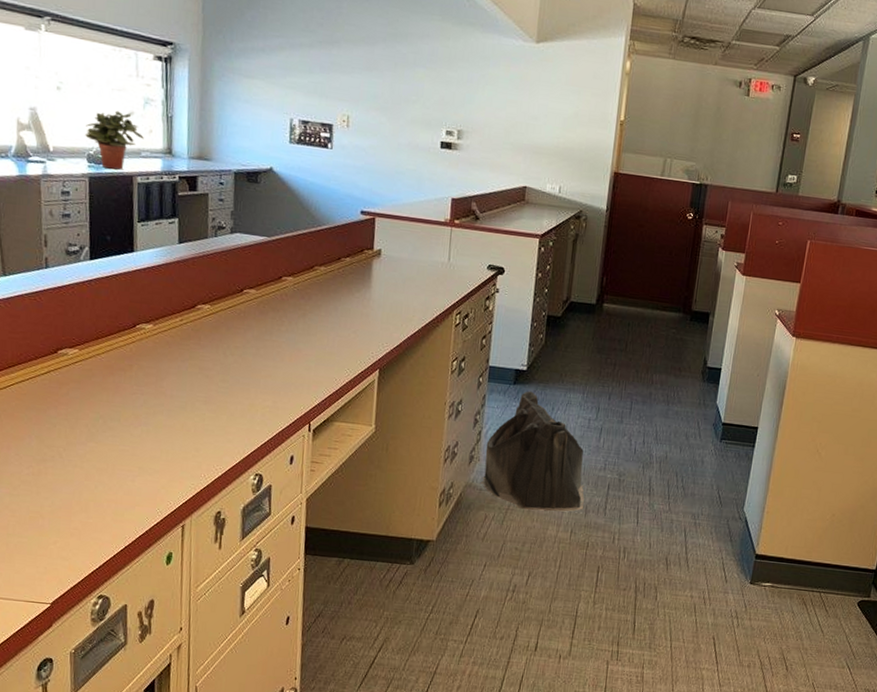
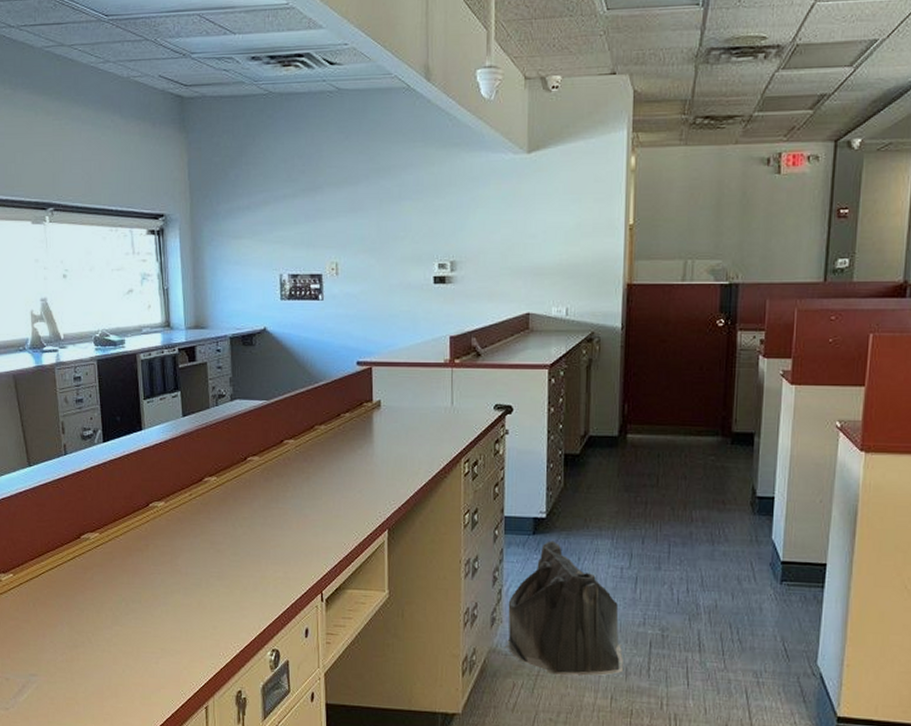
potted plant: present [85,110,144,170] -> none [91,290,143,349]

